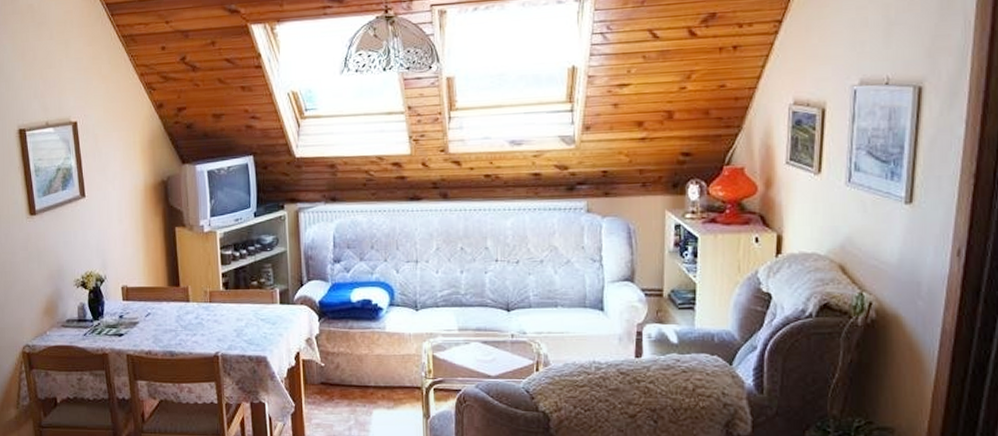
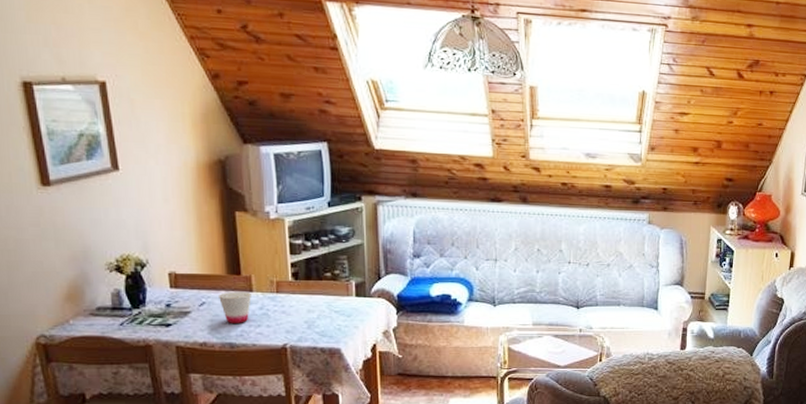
cup: none [161,302,188,333] -> present [219,291,251,323]

